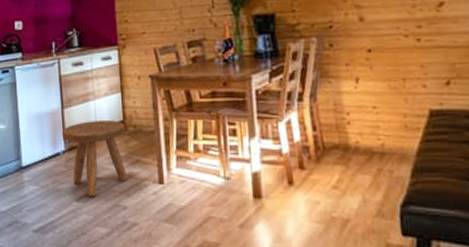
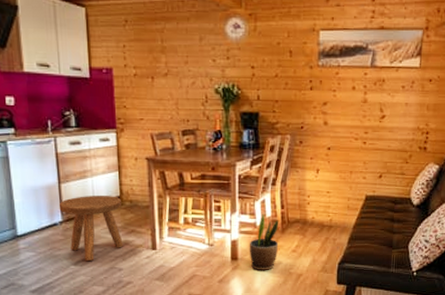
potted plant: none [274,137,314,214] -> present [249,213,279,271]

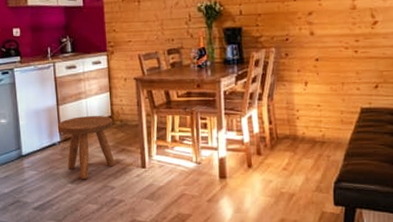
potted plant: present [249,213,279,271] -> none [237,129,268,191]

